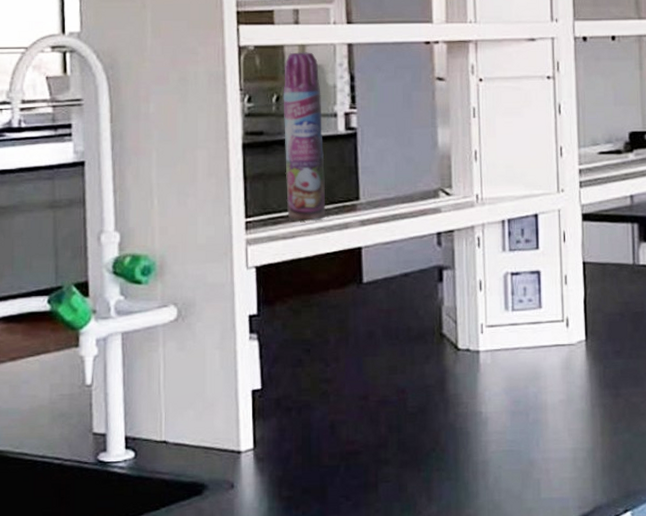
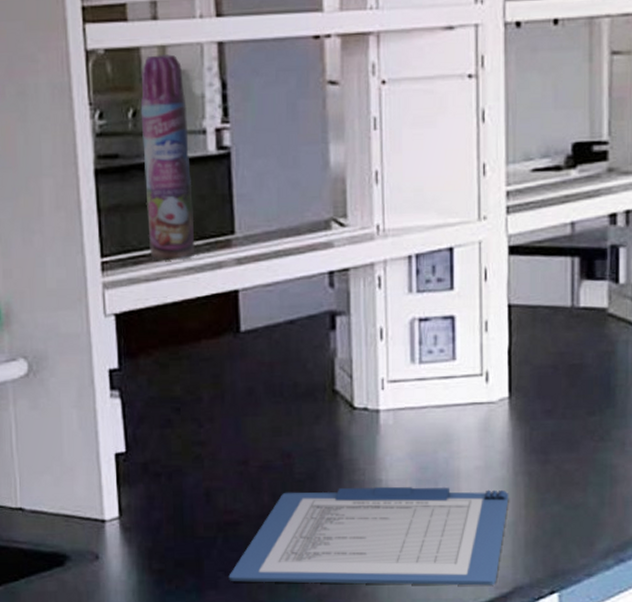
clipboard: none [349,418,588,507] -> present [228,486,509,586]

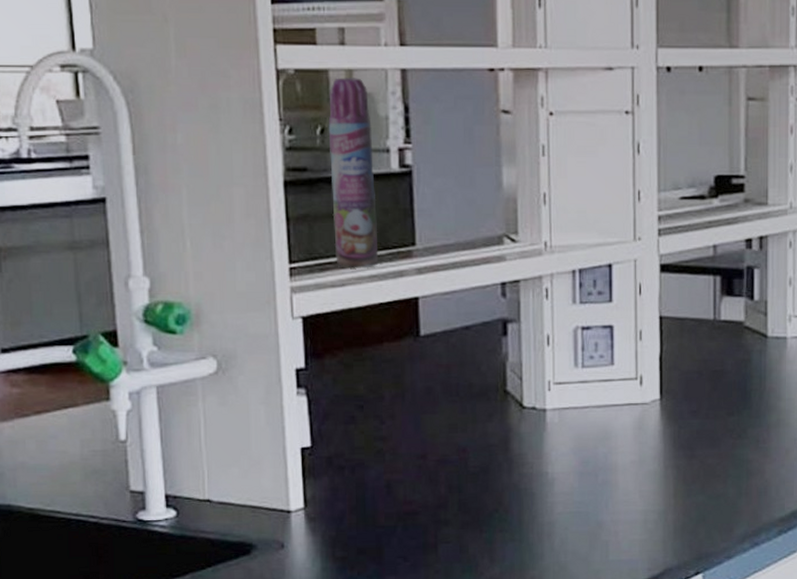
clipboard: present [228,486,509,586] -> none [407,479,660,568]

